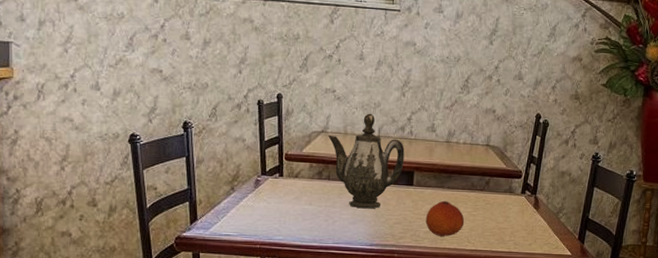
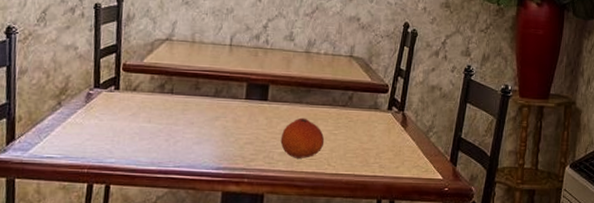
teapot: present [328,113,405,209] -> none [173,19,259,127]

